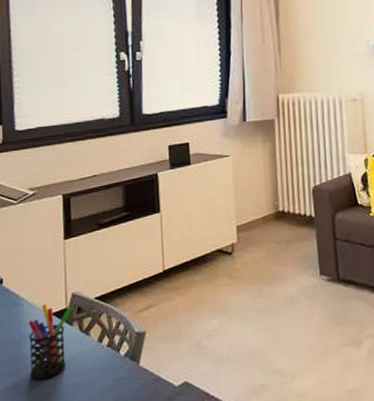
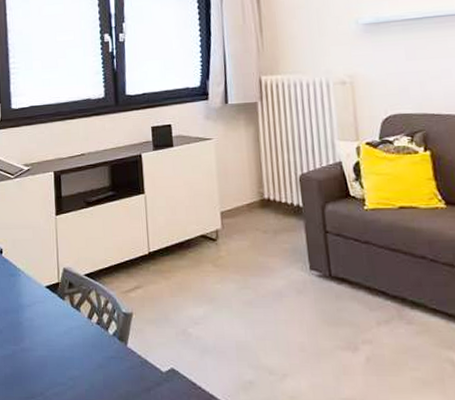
pen holder: present [28,303,72,379] -> none [25,276,64,349]

